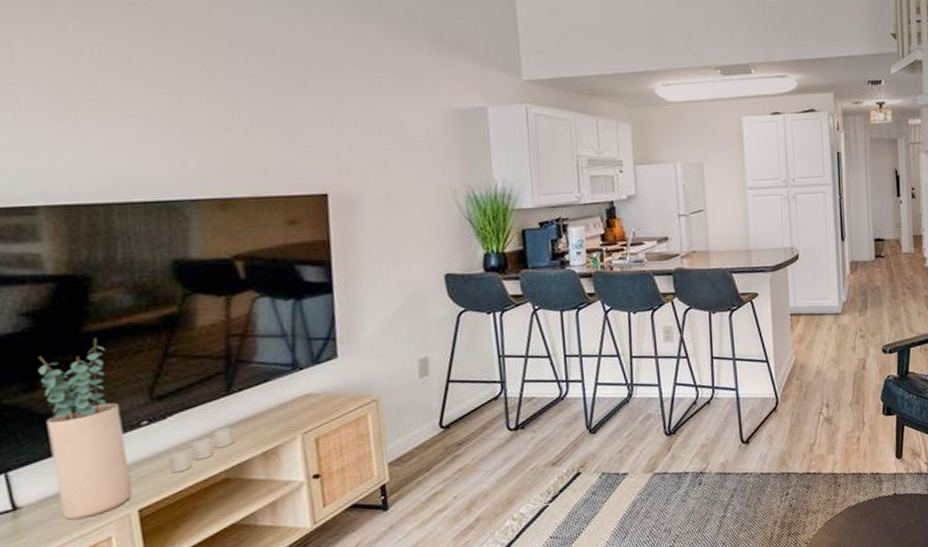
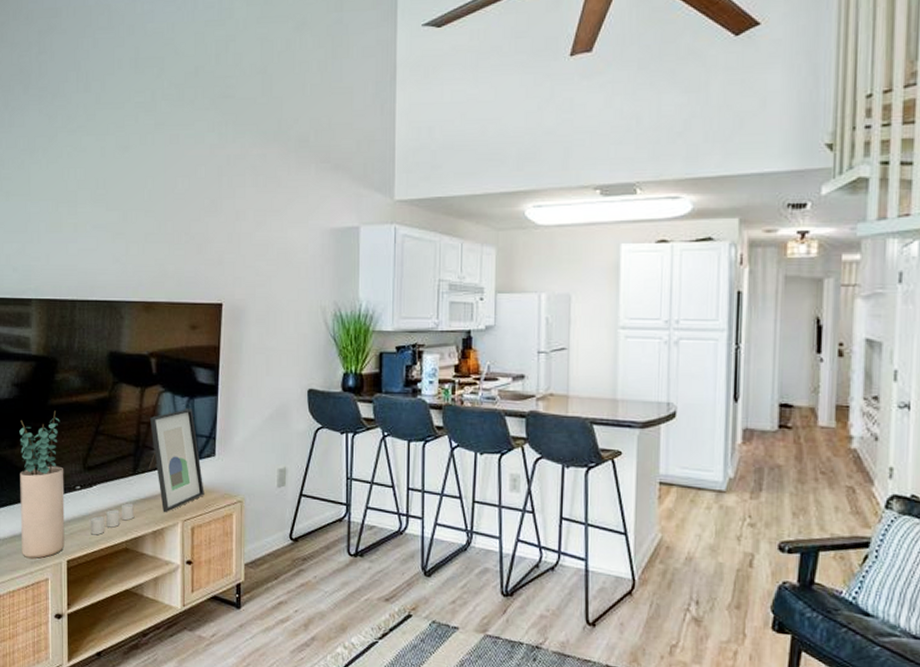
picture frame: none [243,310,328,430] -> present [148,407,204,513]

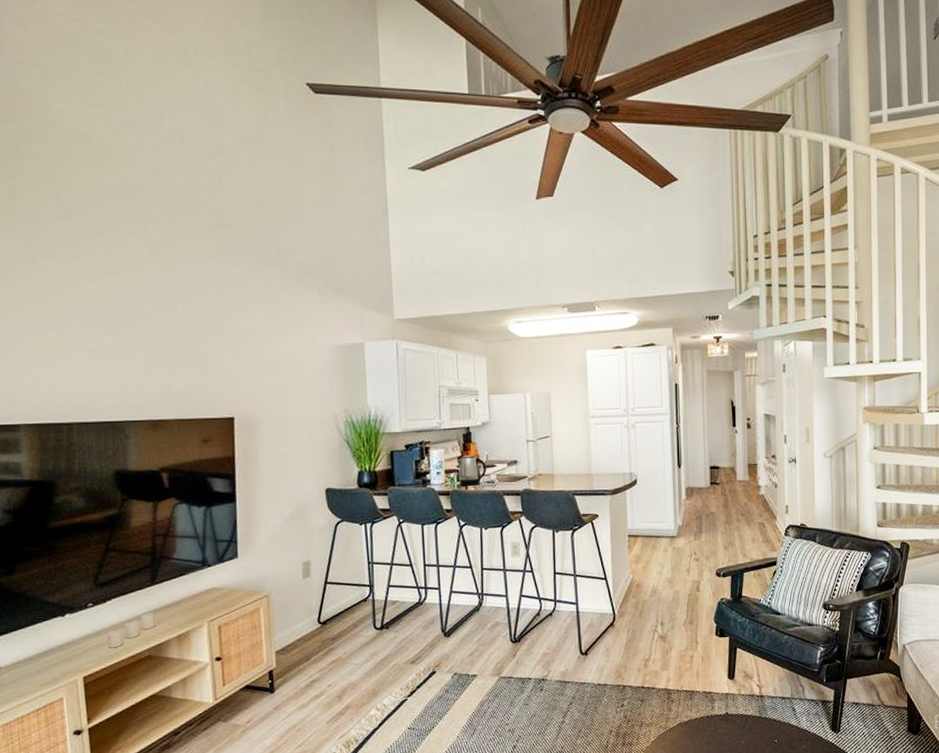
vase: present [19,410,65,559] -> none [15,533,80,681]
picture frame: present [148,407,204,513] -> none [166,516,229,617]
kettle: none [453,364,487,401] -> present [457,455,487,486]

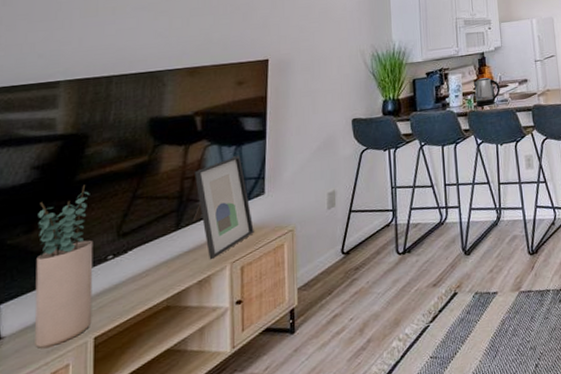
vase: none [15,533,80,681] -> present [34,185,94,349]
candle: present [106,612,155,648] -> none [124,258,176,303]
picture frame: none [166,516,229,617] -> present [192,155,254,260]

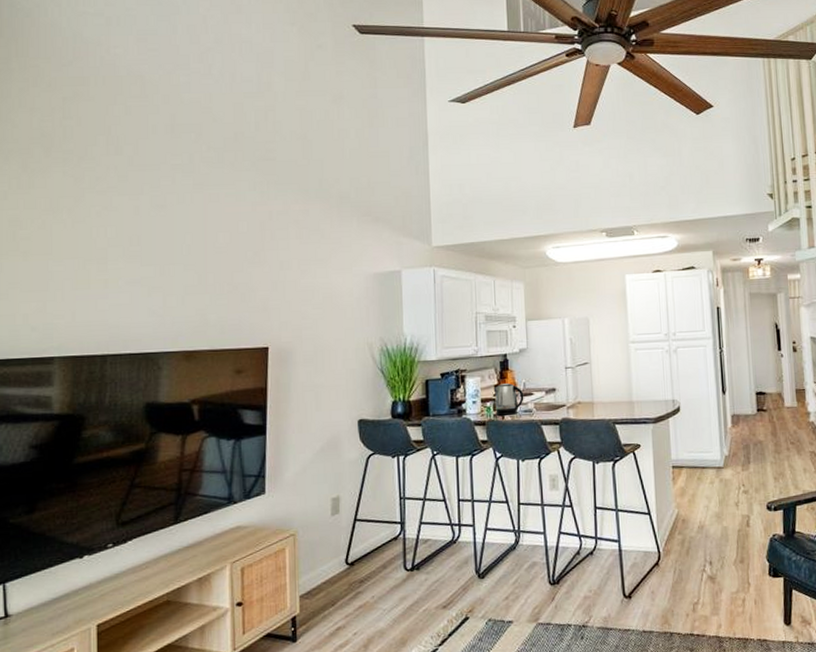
vase: present [34,185,94,349] -> none [38,469,94,630]
picture frame: present [192,155,254,260] -> none [191,449,254,558]

